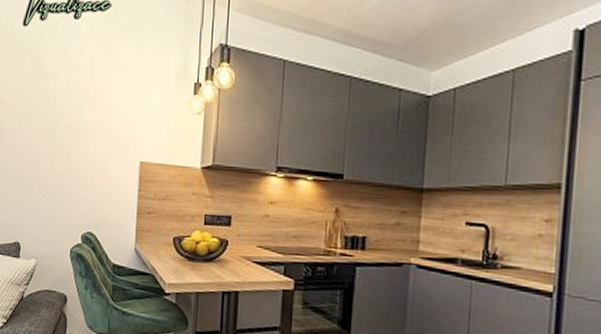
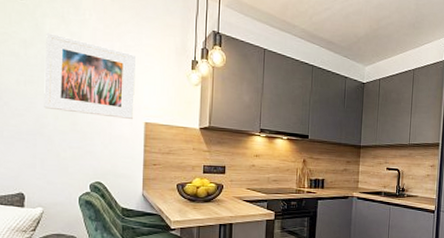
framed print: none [41,66,134,159] -> present [44,33,137,120]

